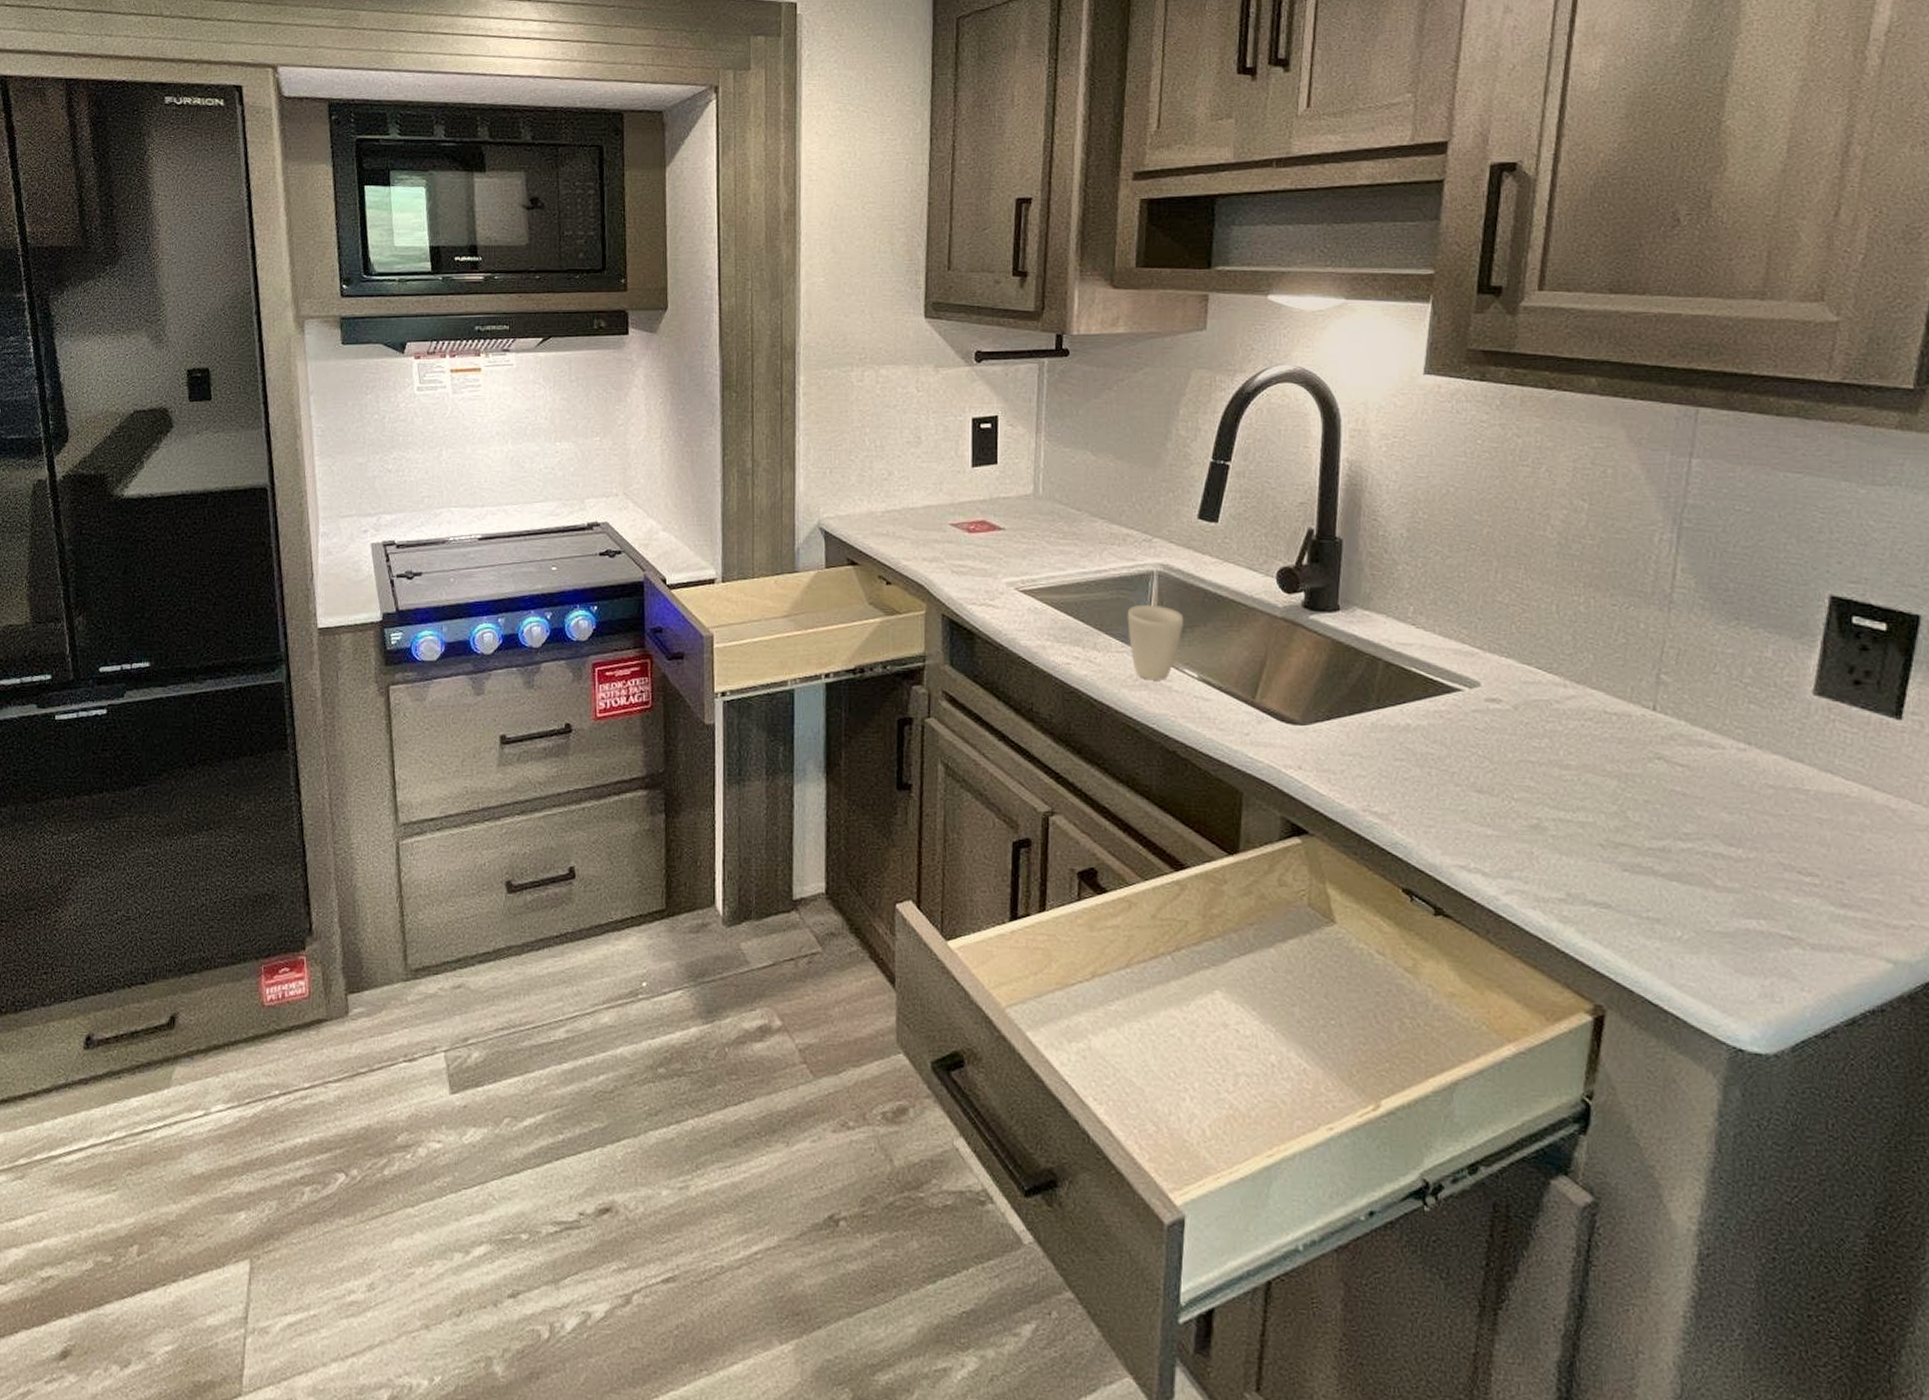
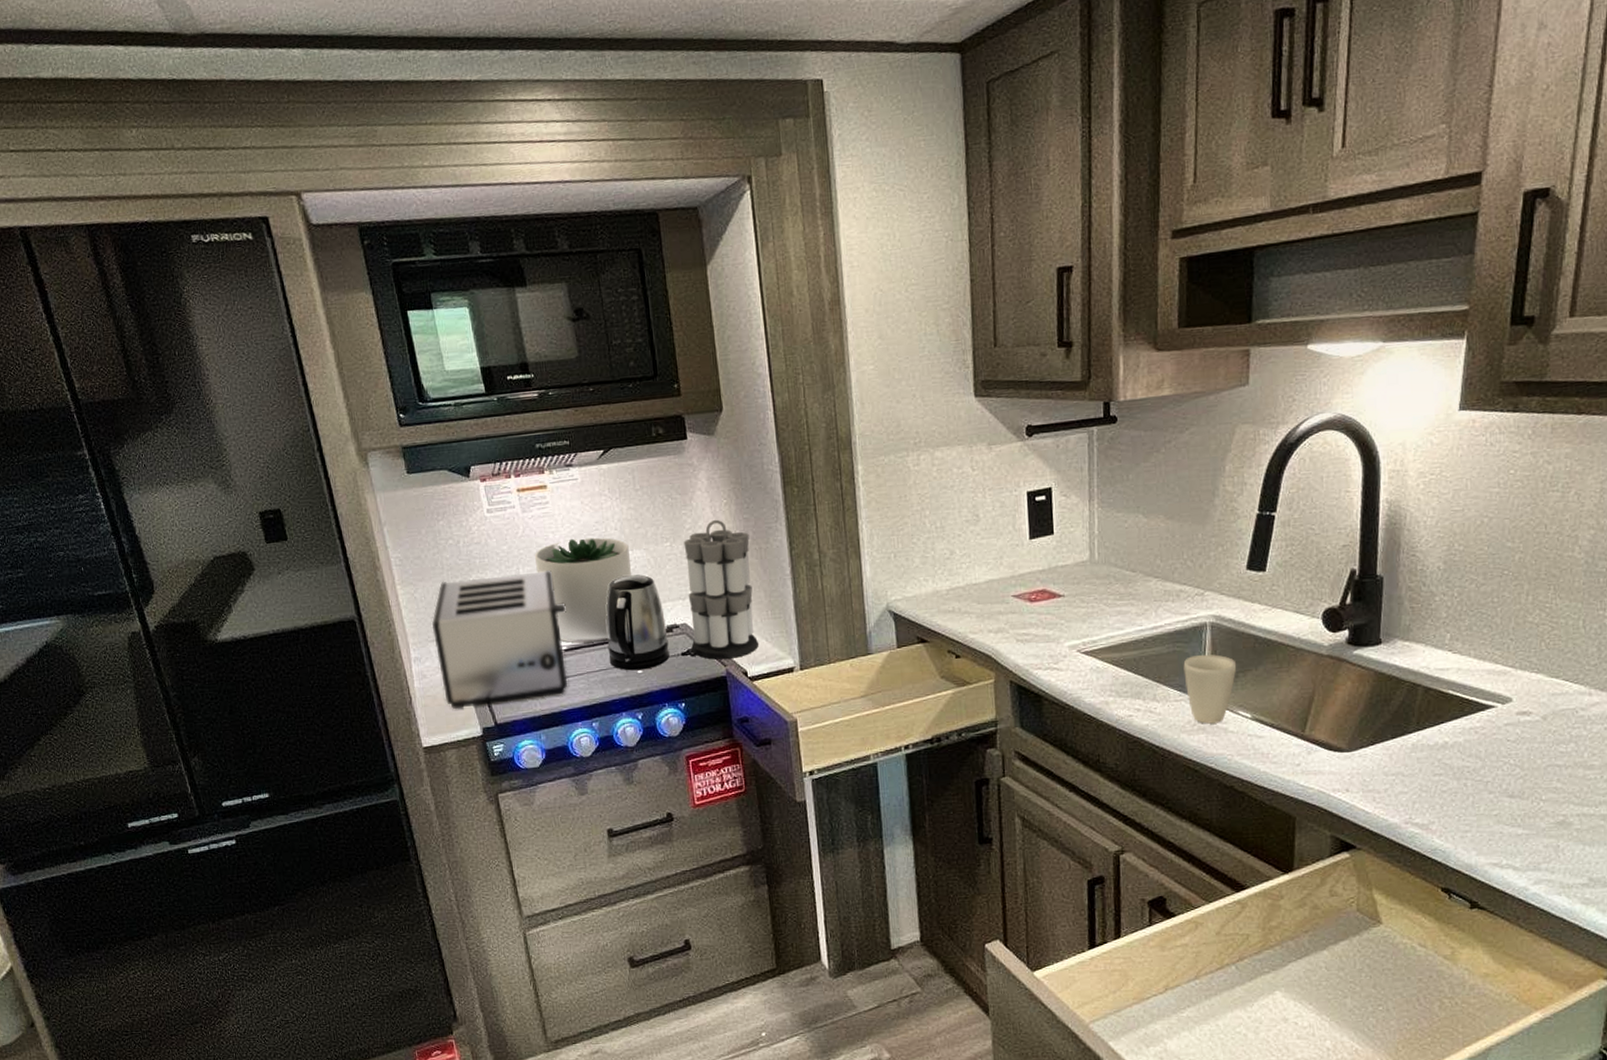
toaster: none [345,455,485,590] -> present [432,570,567,709]
planter: none [459,424,558,533] -> present [534,537,632,643]
kettle: none [523,467,587,567] -> present [605,574,670,671]
spice rack: none [610,418,682,563] -> present [683,519,758,660]

